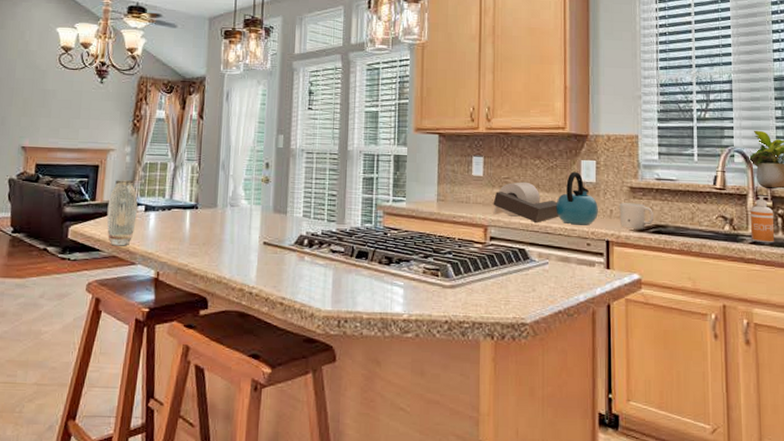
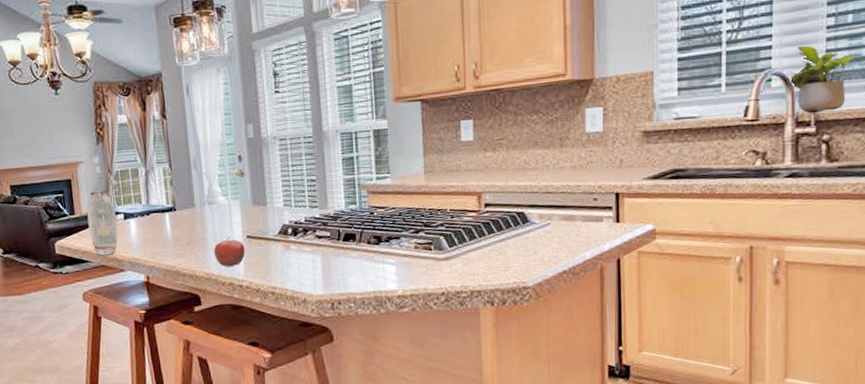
fruit: none [228,241,260,272] -> present [213,236,246,267]
paper towel holder: present [493,182,559,222] -> none [486,140,561,183]
kettle: present [556,172,598,225] -> none [557,122,606,180]
mug: present [619,202,654,230] -> none [631,148,672,178]
soap dispenser: present [750,195,775,243] -> none [786,120,817,175]

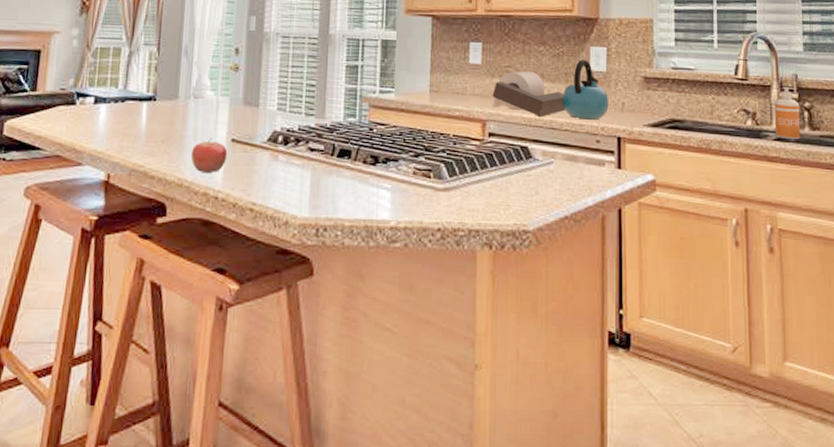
vase: present [87,190,118,256] -> none [49,67,86,144]
paper towel holder: none [486,140,561,183] -> present [492,70,566,117]
kettle: none [557,122,606,180] -> present [562,60,609,120]
potted plant: present [780,45,856,114] -> none [765,14,828,80]
soap dispenser: none [786,120,817,175] -> present [774,86,801,140]

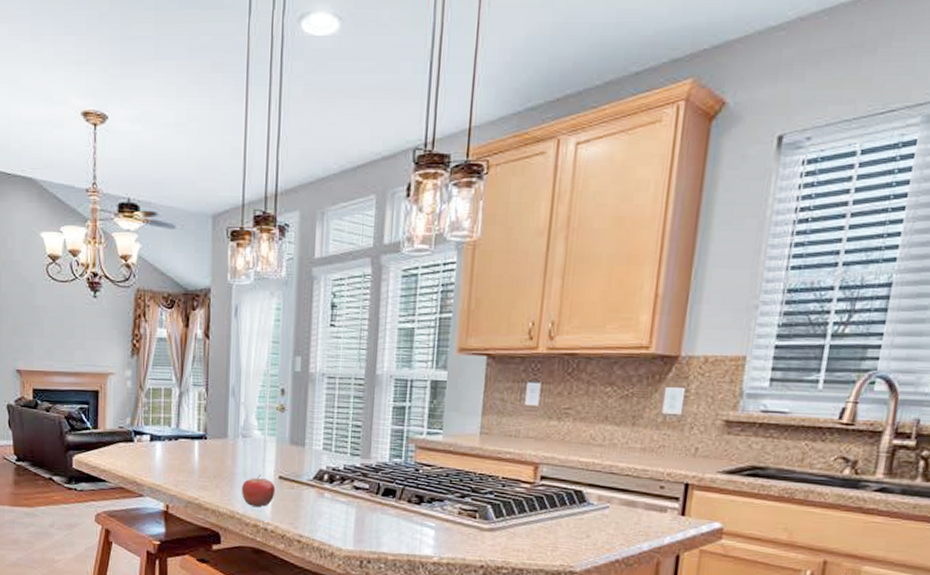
paper towel holder: present [492,70,566,117] -> none [547,413,629,461]
kettle: present [562,60,609,120] -> none [625,401,681,465]
soap dispenser: present [774,86,801,140] -> none [876,432,916,492]

